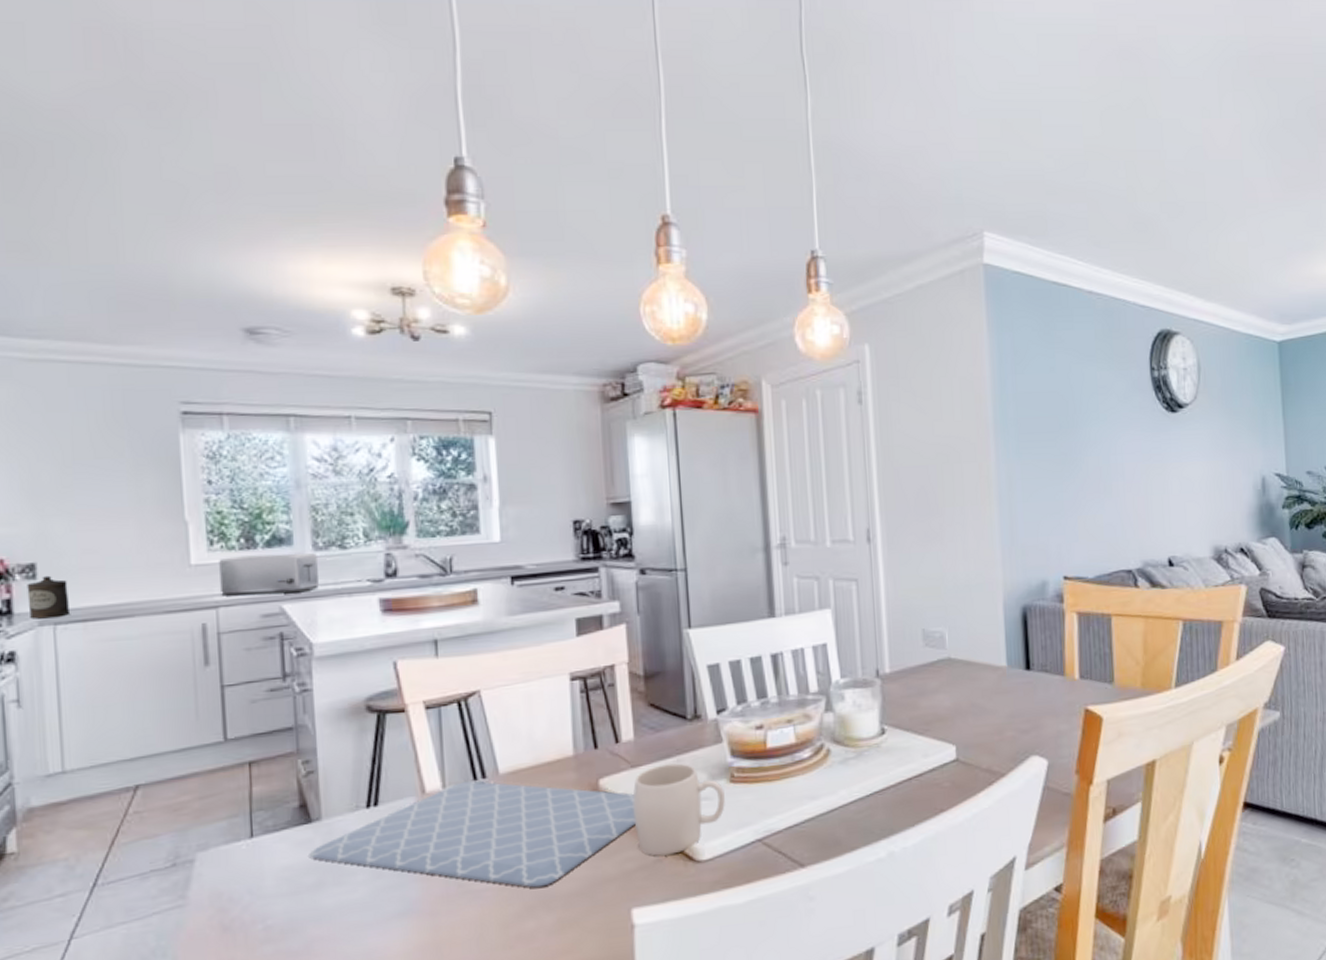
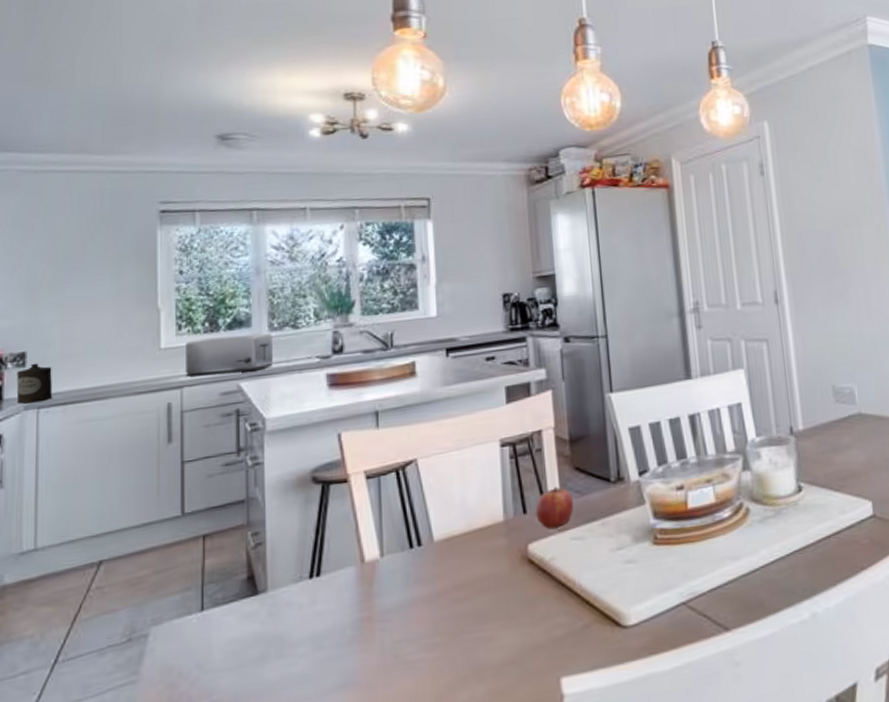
placemat: present [309,781,635,888] -> none [254,549,563,658]
fruit: none [607,722,648,764] -> present [535,486,574,529]
mug: present [632,763,725,856] -> none [560,526,649,622]

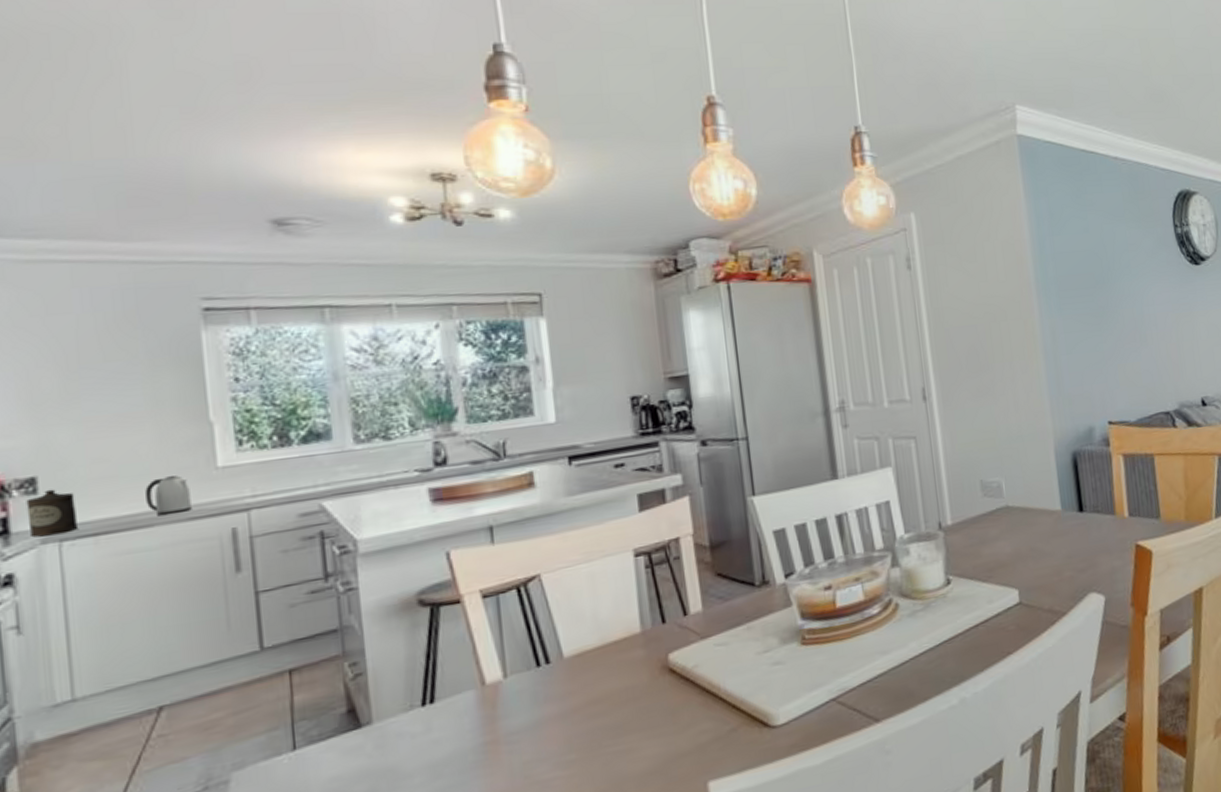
kettle: none [105,355,138,390] -> present [145,475,192,517]
toaster: present [186,333,273,377] -> none [249,446,362,498]
fruit: present [535,486,574,529] -> none [675,593,717,637]

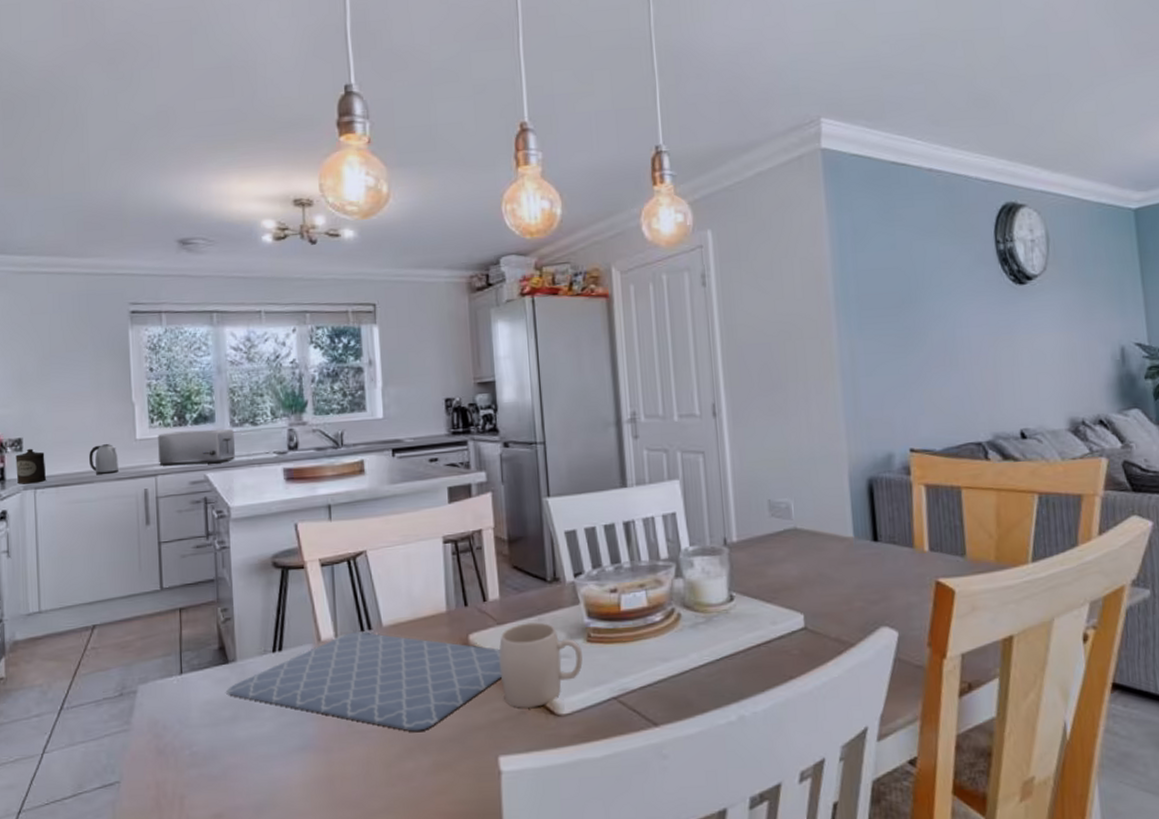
toaster: none [249,446,362,498] -> present [158,429,235,466]
placemat: none [359,664,708,772] -> present [226,632,501,732]
mug: none [703,630,798,726] -> present [498,622,583,708]

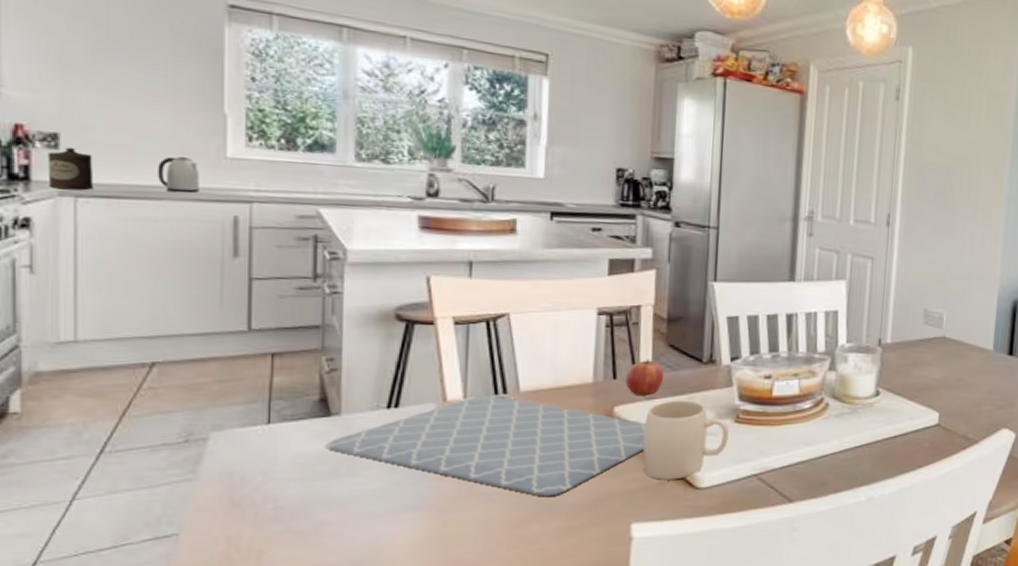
toaster: present [158,429,235,466] -> none [256,155,359,200]
fruit: none [476,583,512,621] -> present [625,359,664,396]

